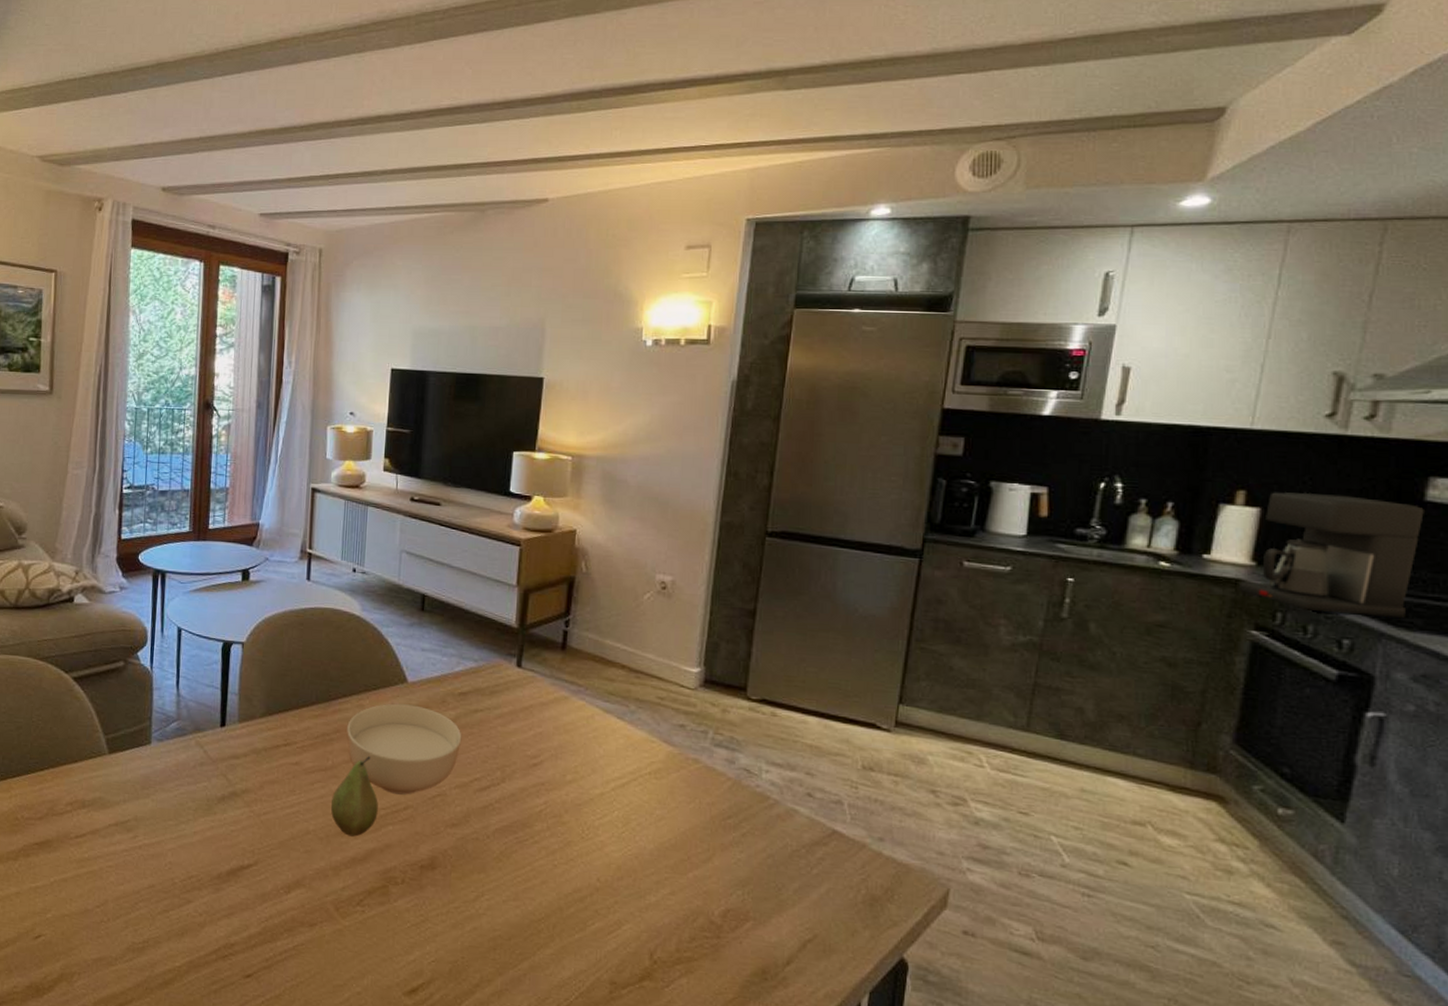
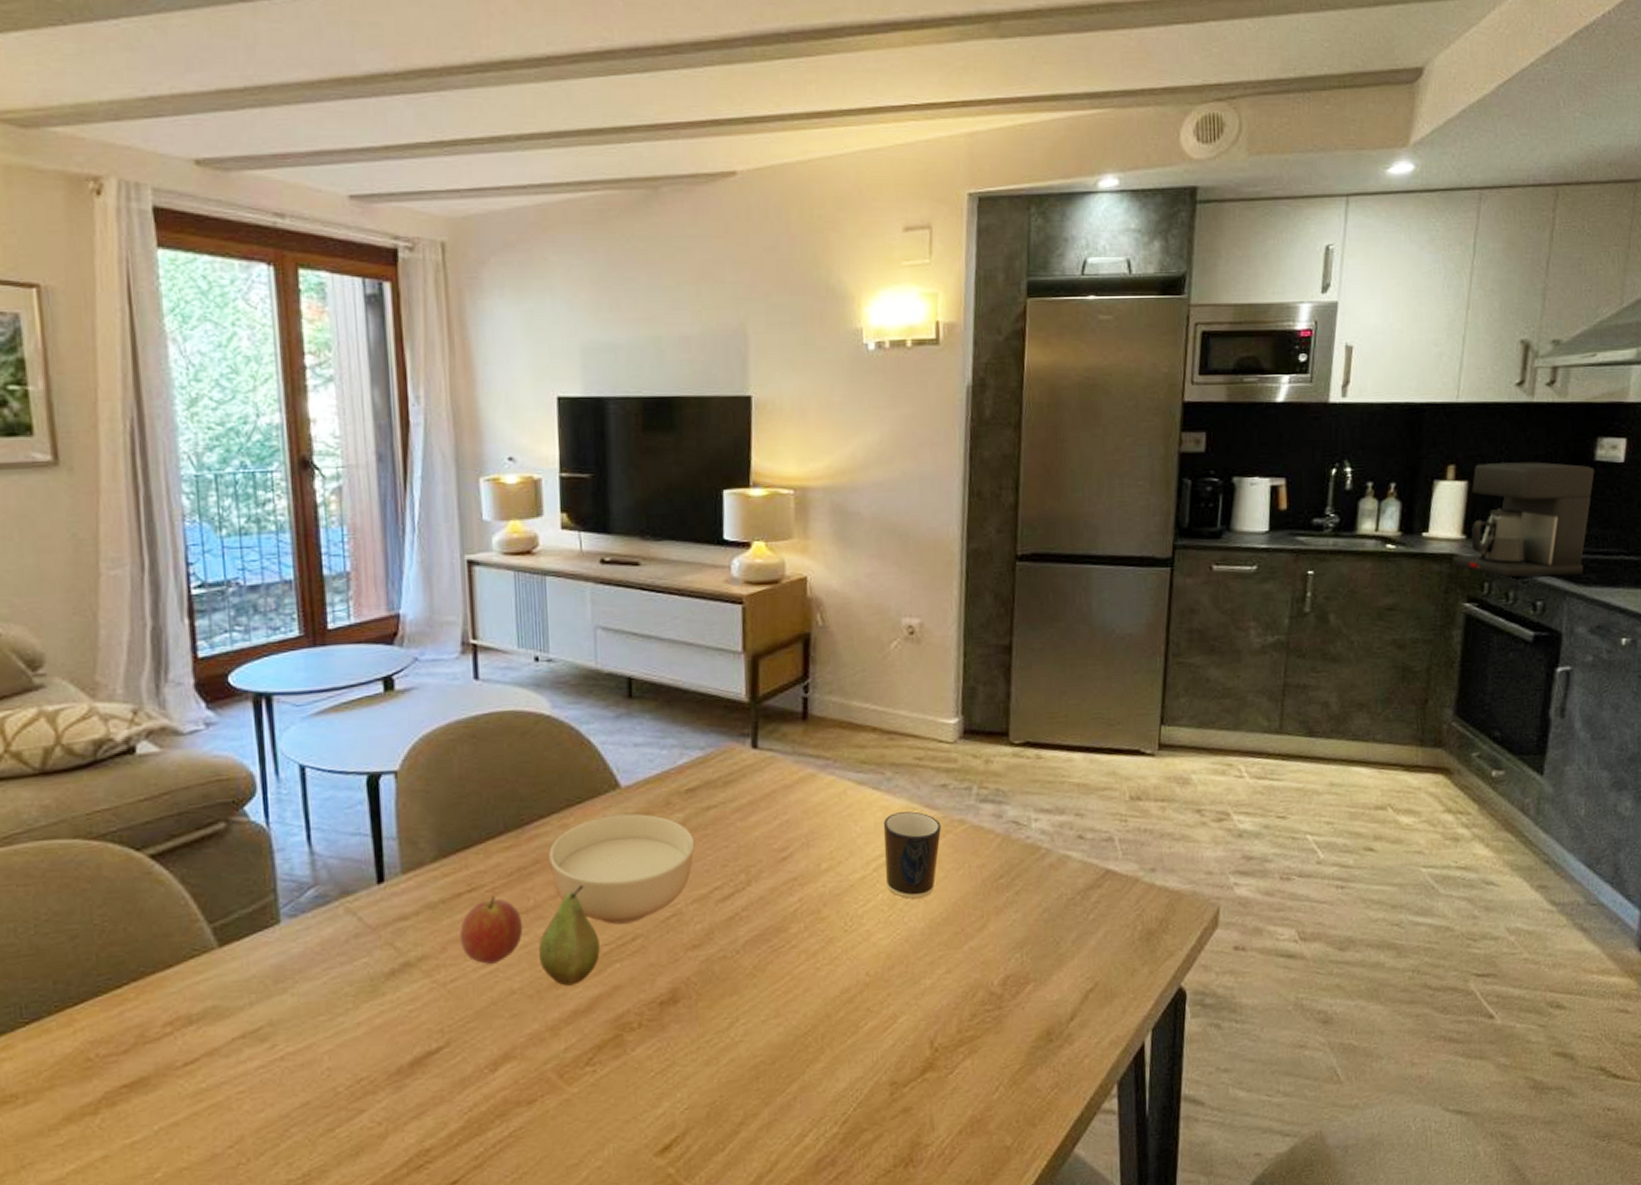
fruit: none [273,752,322,807] -> present [459,895,524,964]
mug: none [622,742,676,822] -> present [883,811,941,899]

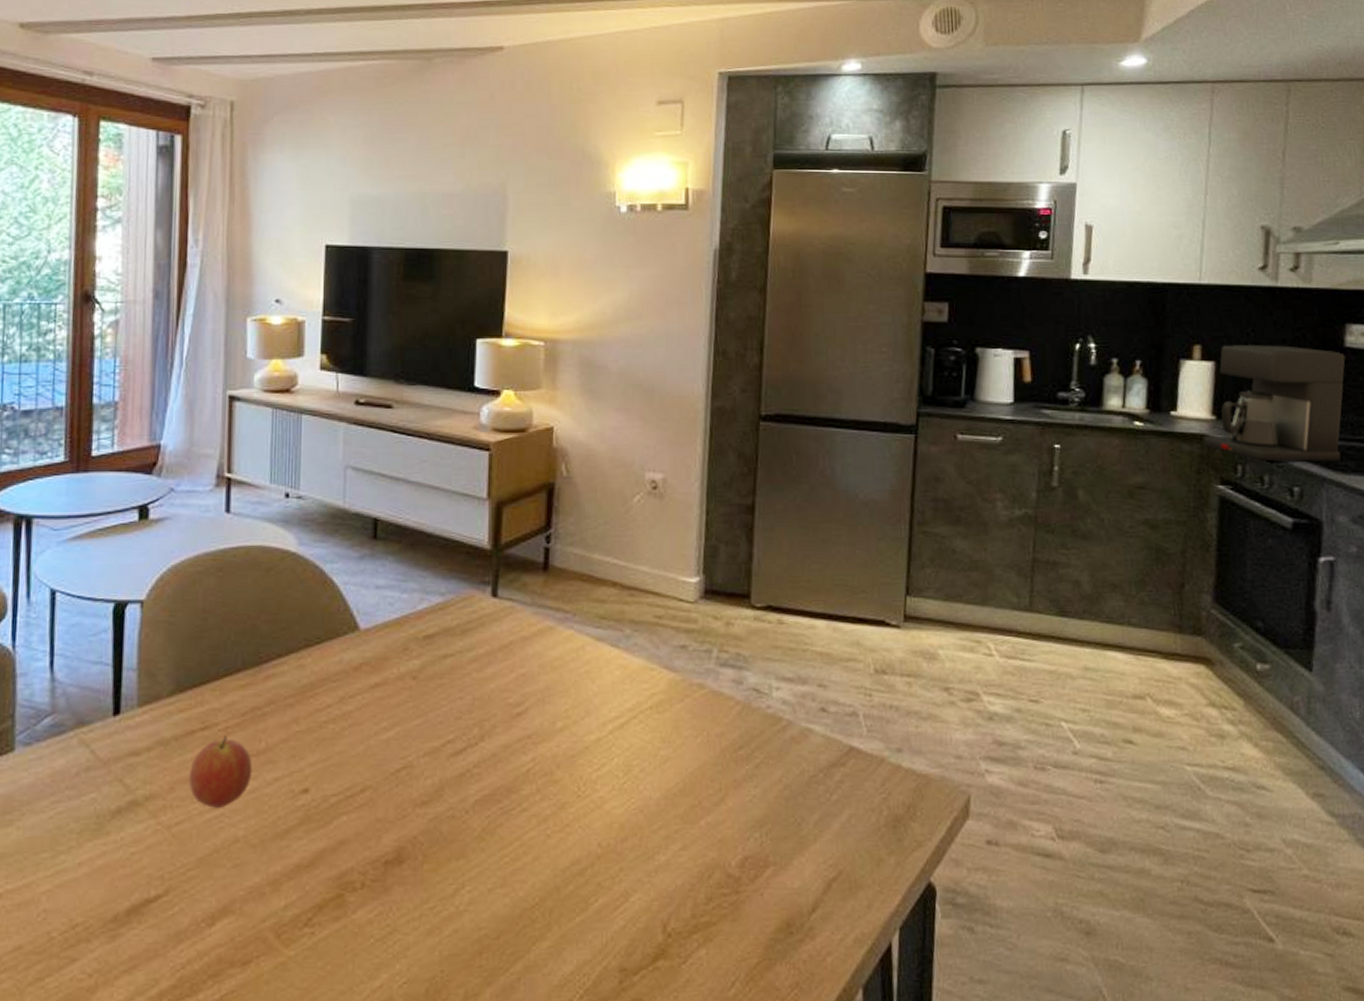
fruit: present [539,885,600,986] -> none [266,730,328,837]
bowl: present [549,813,695,925] -> none [284,658,430,774]
mug: present [883,811,941,899] -> none [620,672,680,766]

